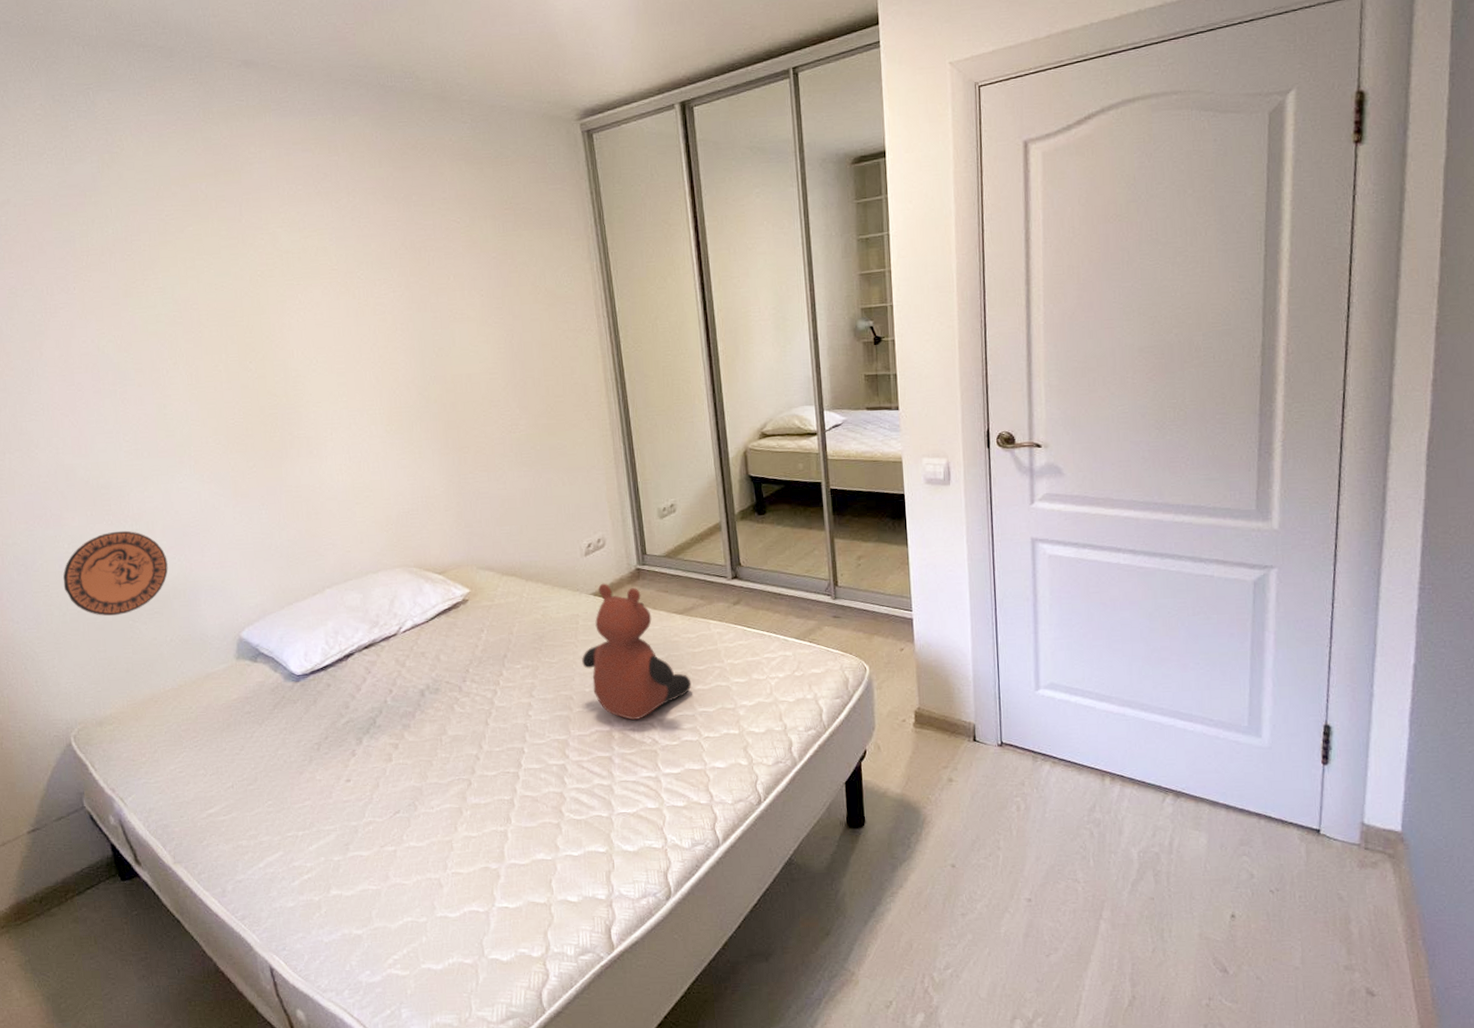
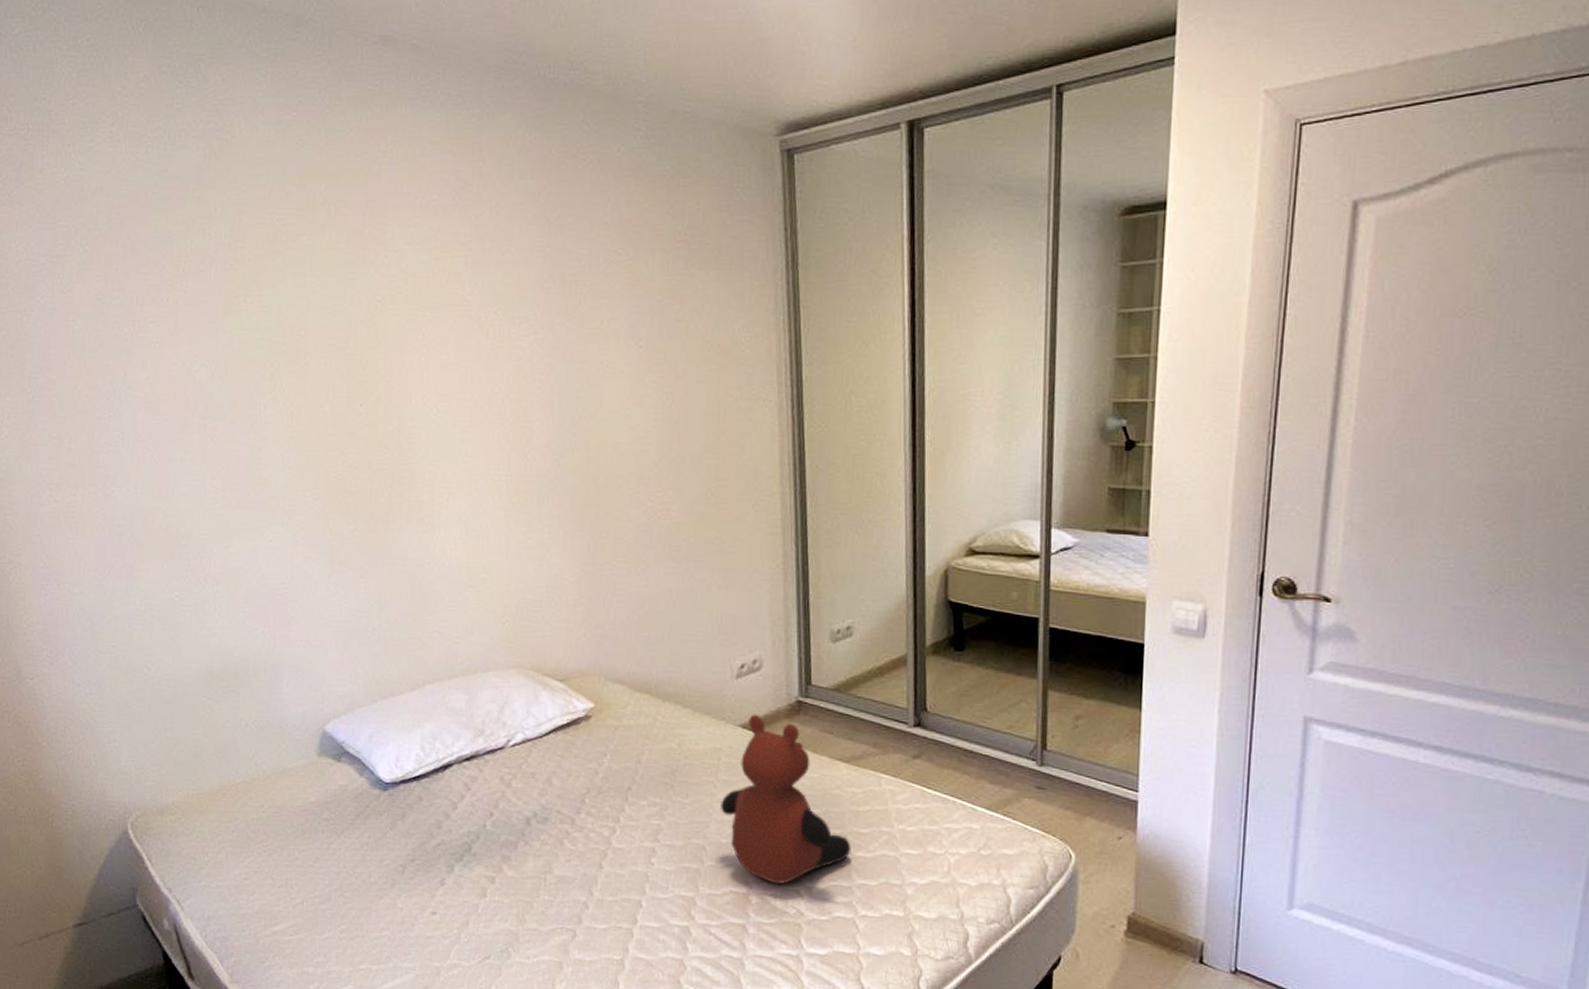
decorative plate: present [62,530,168,617] -> none [131,590,249,690]

